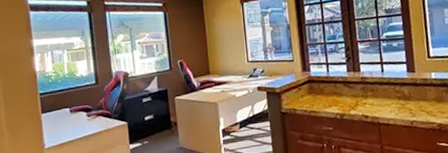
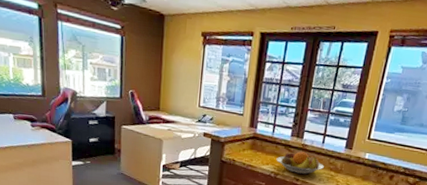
fruit bowl: none [338,85,391,110] -> present [276,151,324,174]

